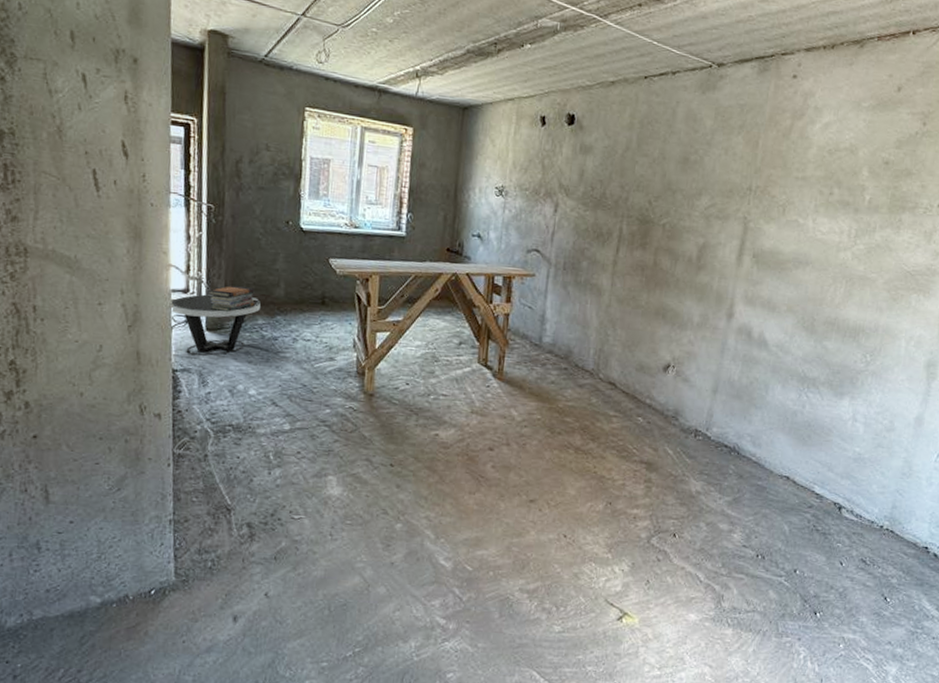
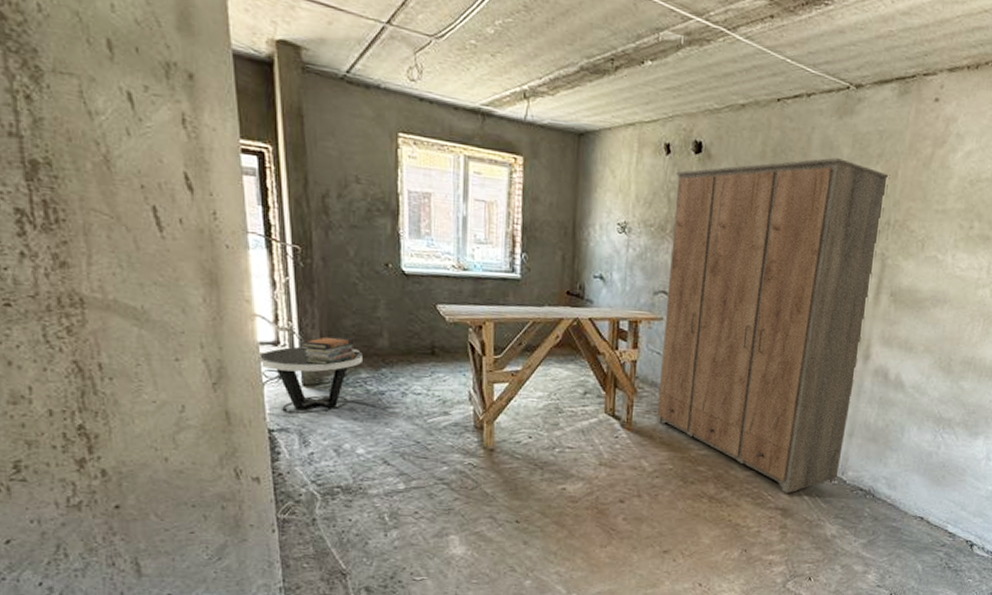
wardrobe: none [526,129,752,447] -> present [656,157,891,493]

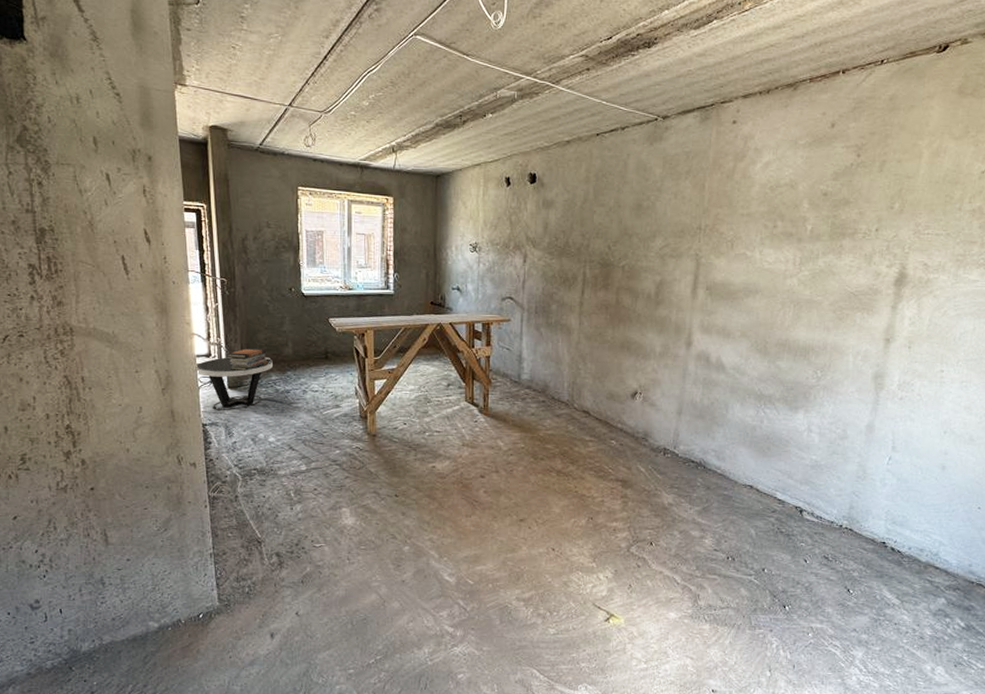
wardrobe: present [656,157,891,493] -> none [508,177,698,467]

